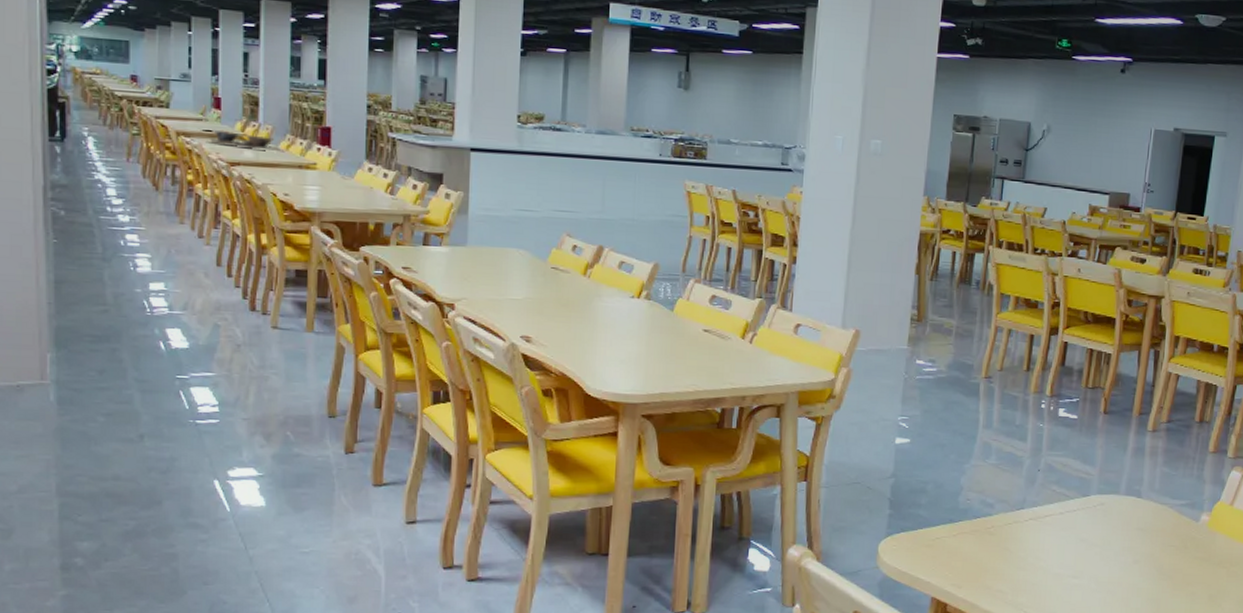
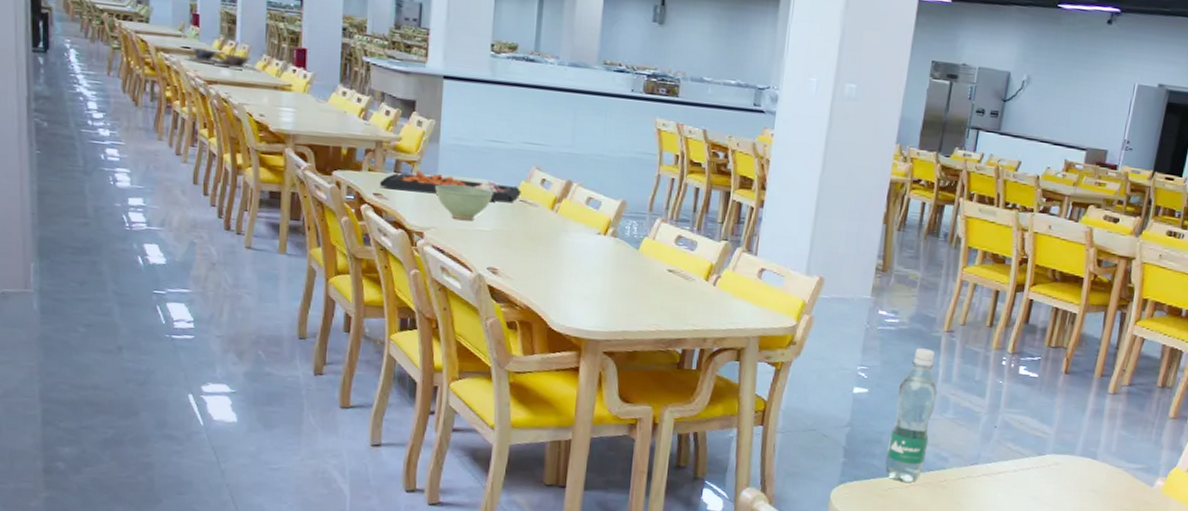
food tray: none [408,241,553,271] -> present [379,169,521,203]
bowl: none [465,254,524,290] -> present [435,184,493,221]
bottle: none [931,396,979,531] -> present [885,348,938,482]

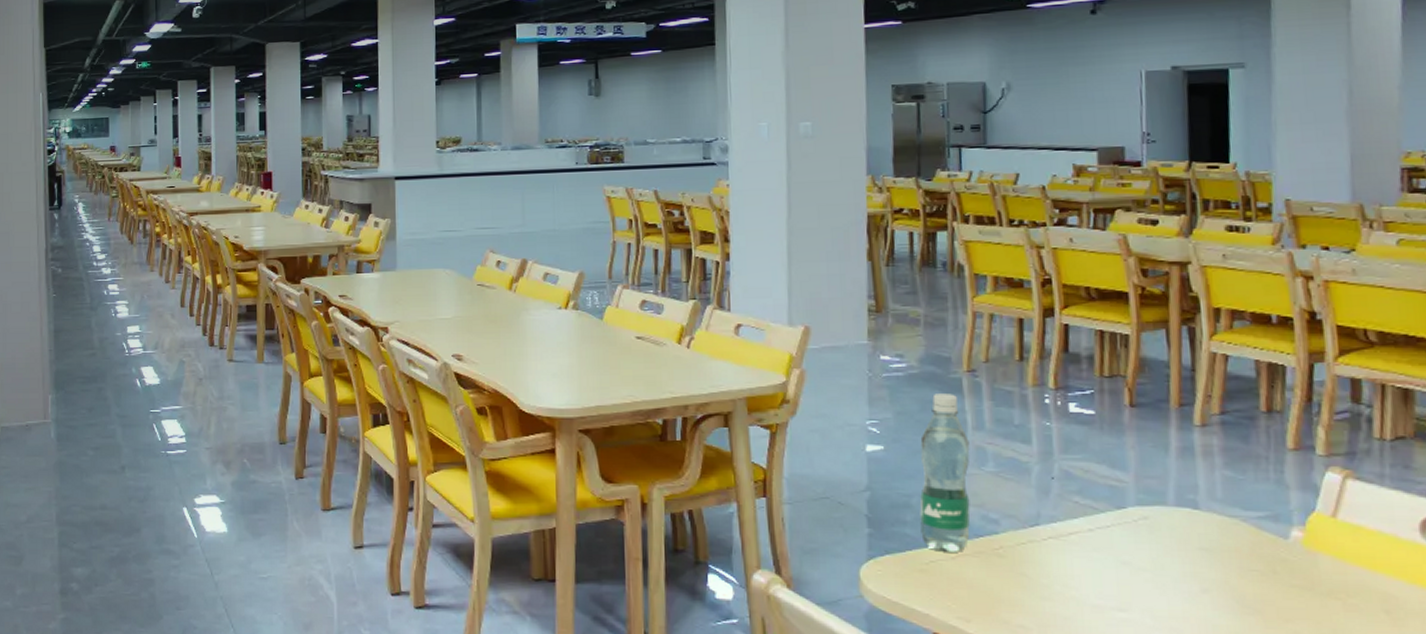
food tray: present [184,33,261,73] -> none [169,173,234,200]
food tray: present [379,169,521,203] -> none [343,267,478,289]
bowl: present [435,184,493,221] -> none [396,277,451,311]

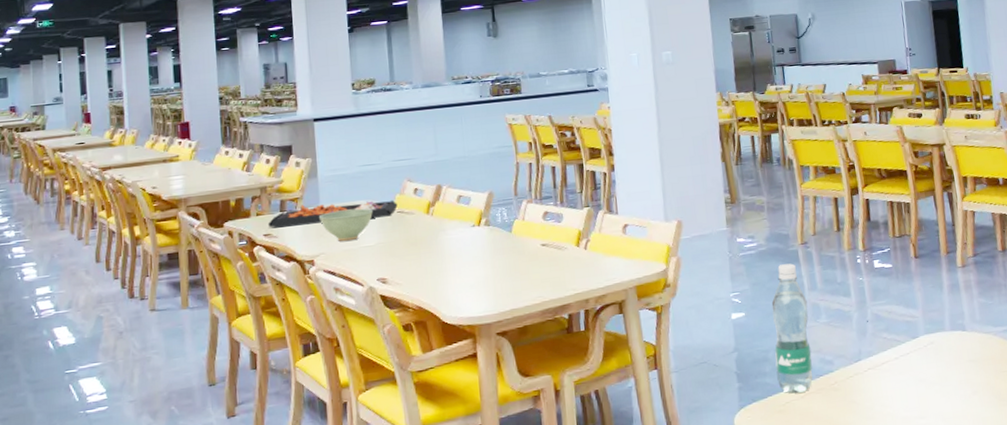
food tray: none [343,267,478,289] -> present [267,199,398,228]
bowl: none [396,277,451,311] -> present [319,208,373,242]

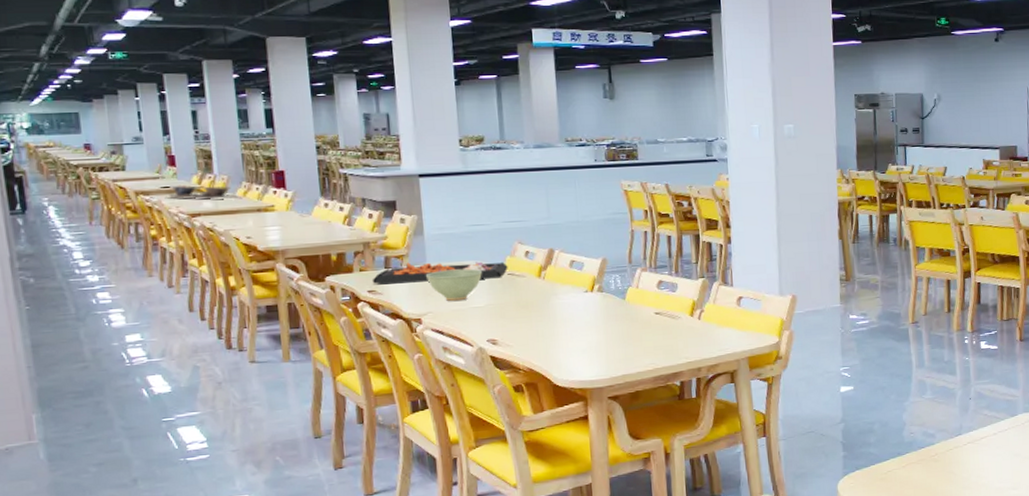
food tray: none [79,129,150,154] -> present [164,173,243,200]
bottle: present [771,263,813,394] -> none [879,341,915,463]

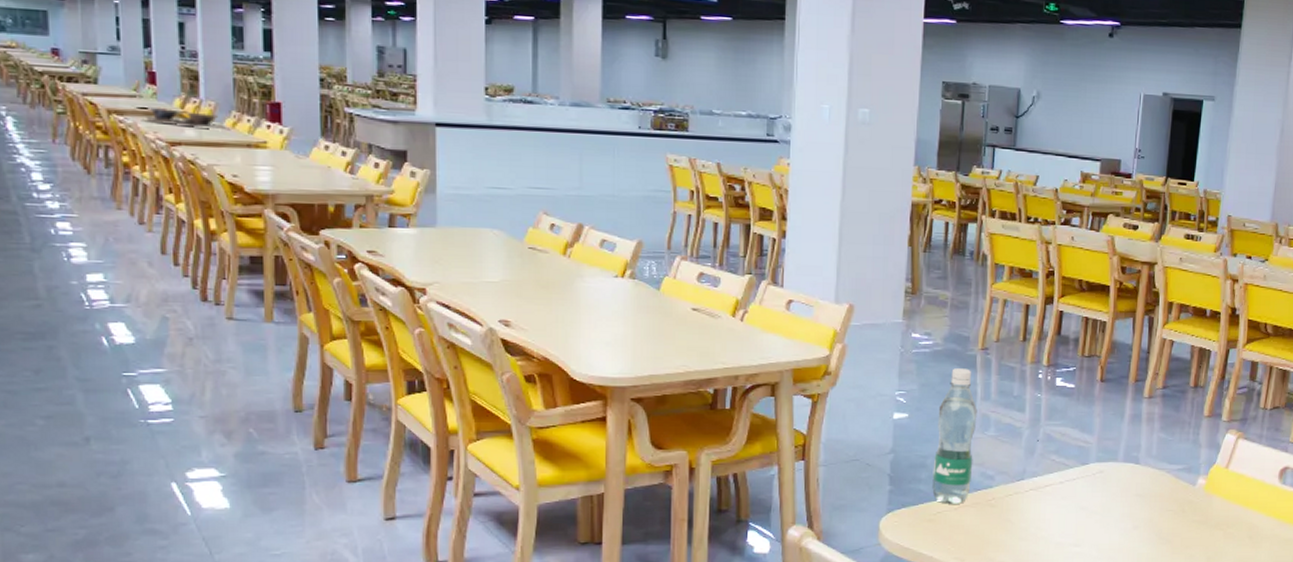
food tray: present [372,261,508,284] -> none [372,223,529,251]
bowl: present [426,268,482,302] -> none [436,236,499,273]
bottle: none [879,341,915,463] -> present [932,368,978,504]

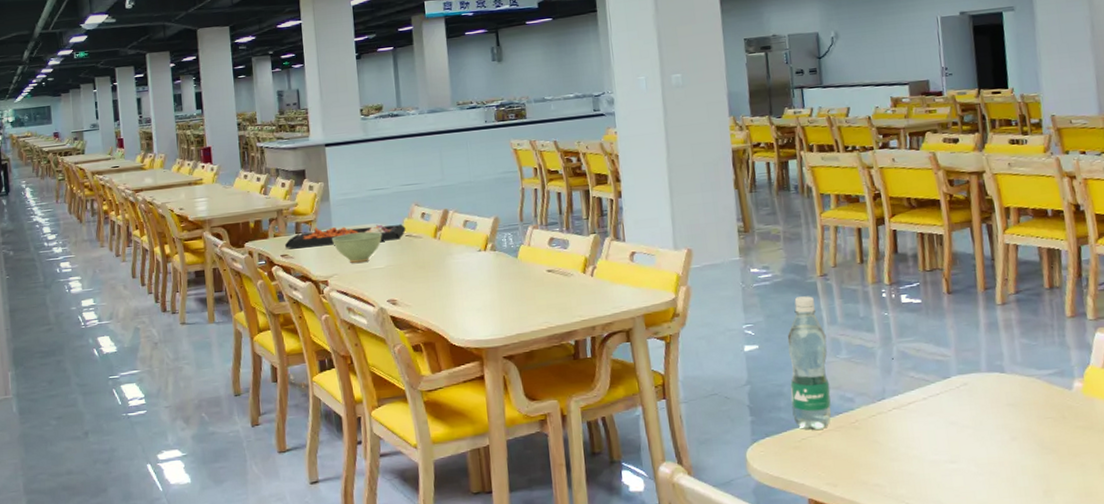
food tray: present [141,92,231,131] -> none [114,154,177,177]
food tray: none [372,223,529,251] -> present [284,223,406,249]
bowl: none [436,236,499,273] -> present [332,231,382,264]

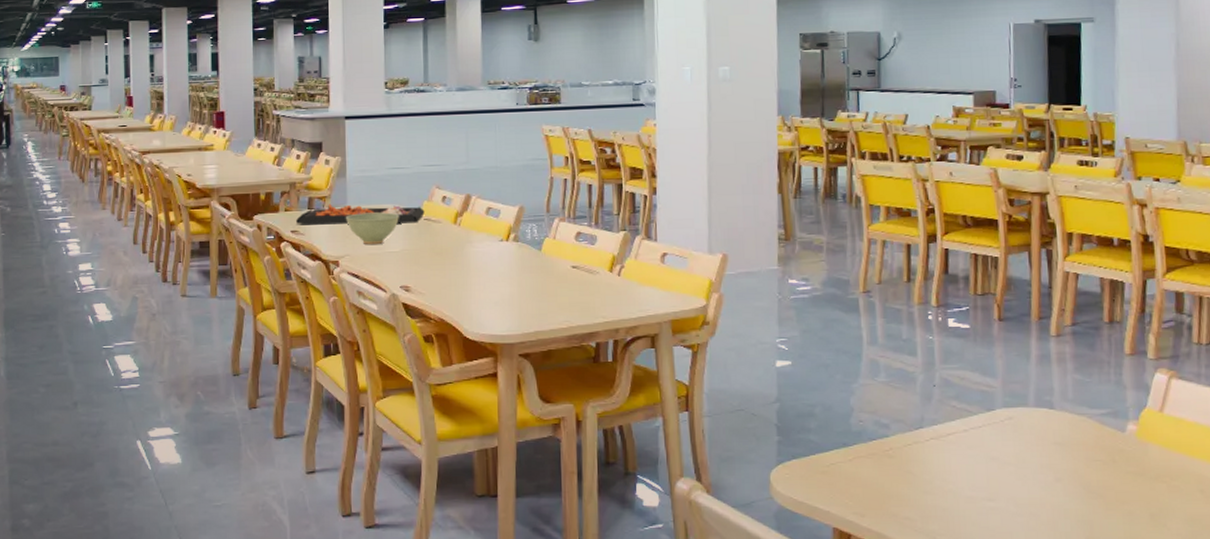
bottle: present [787,296,832,430] -> none [822,313,865,455]

